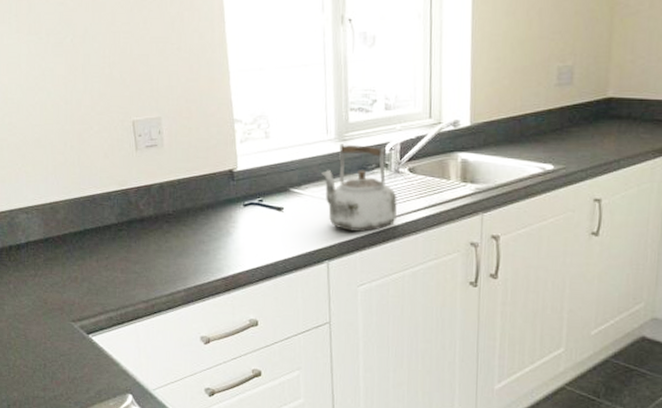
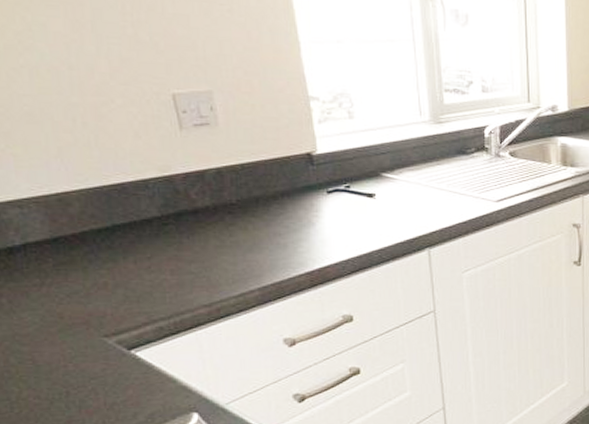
kettle: present [321,144,397,233] -> none [416,126,499,218]

